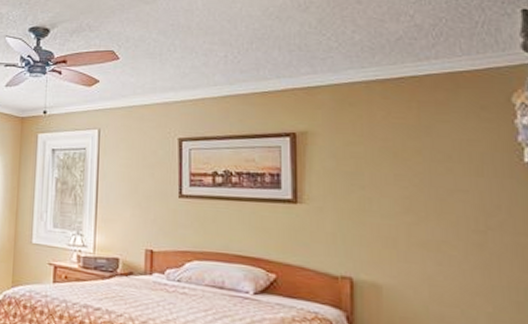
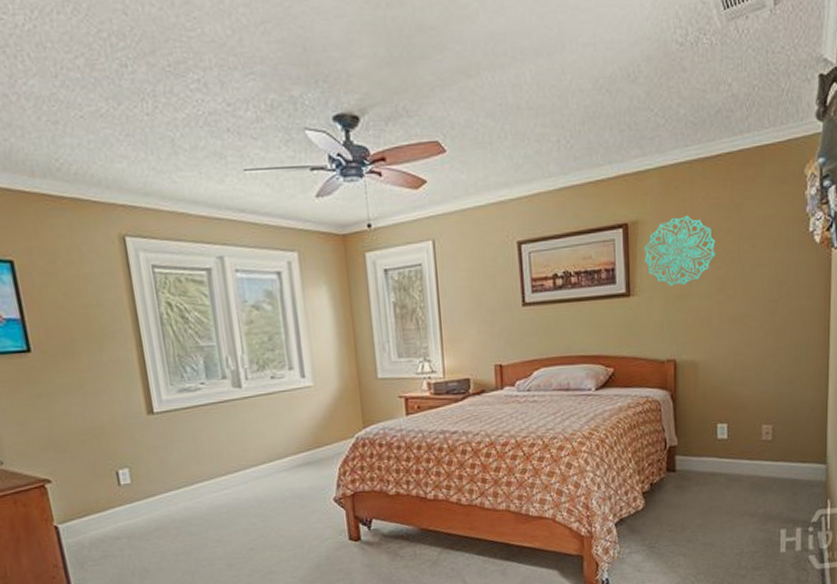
wall decoration: none [314,132,401,200] -> present [644,216,716,286]

